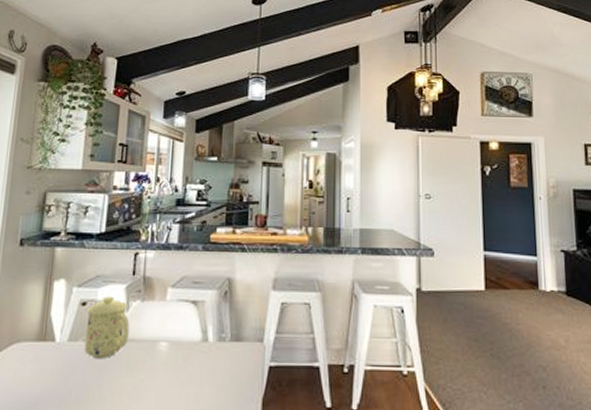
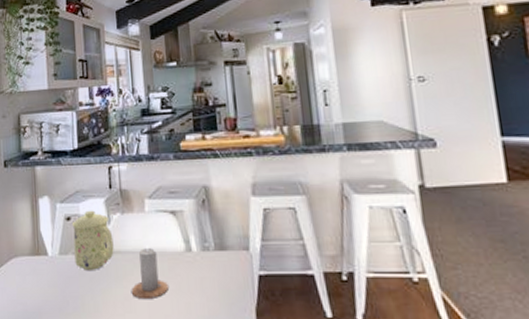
candle: none [140,334,180,390] -> present [131,245,168,300]

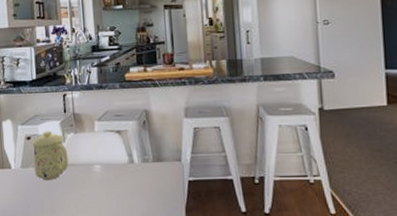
candle: present [131,245,168,300] -> none [83,159,114,202]

